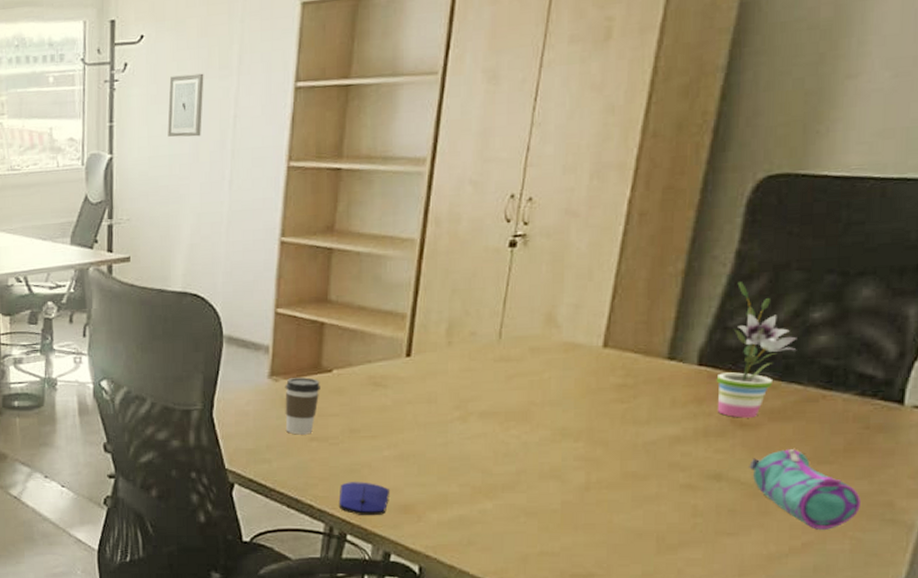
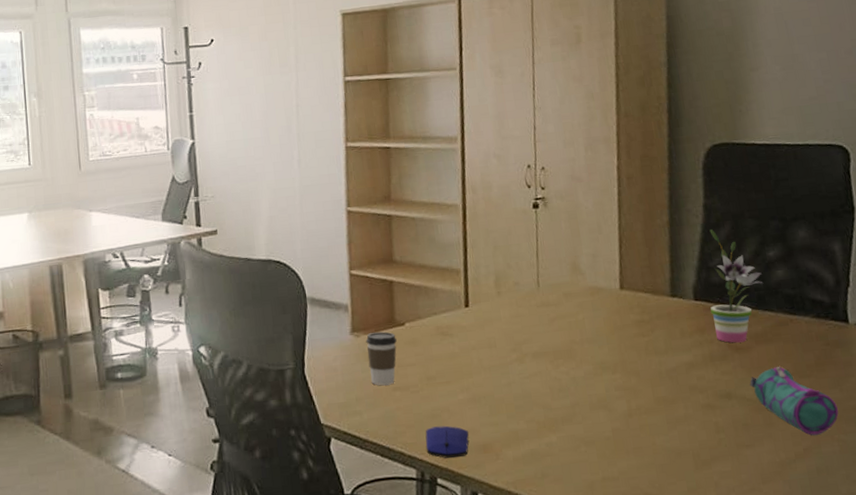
wall art: present [168,73,204,137] -> none [239,70,270,124]

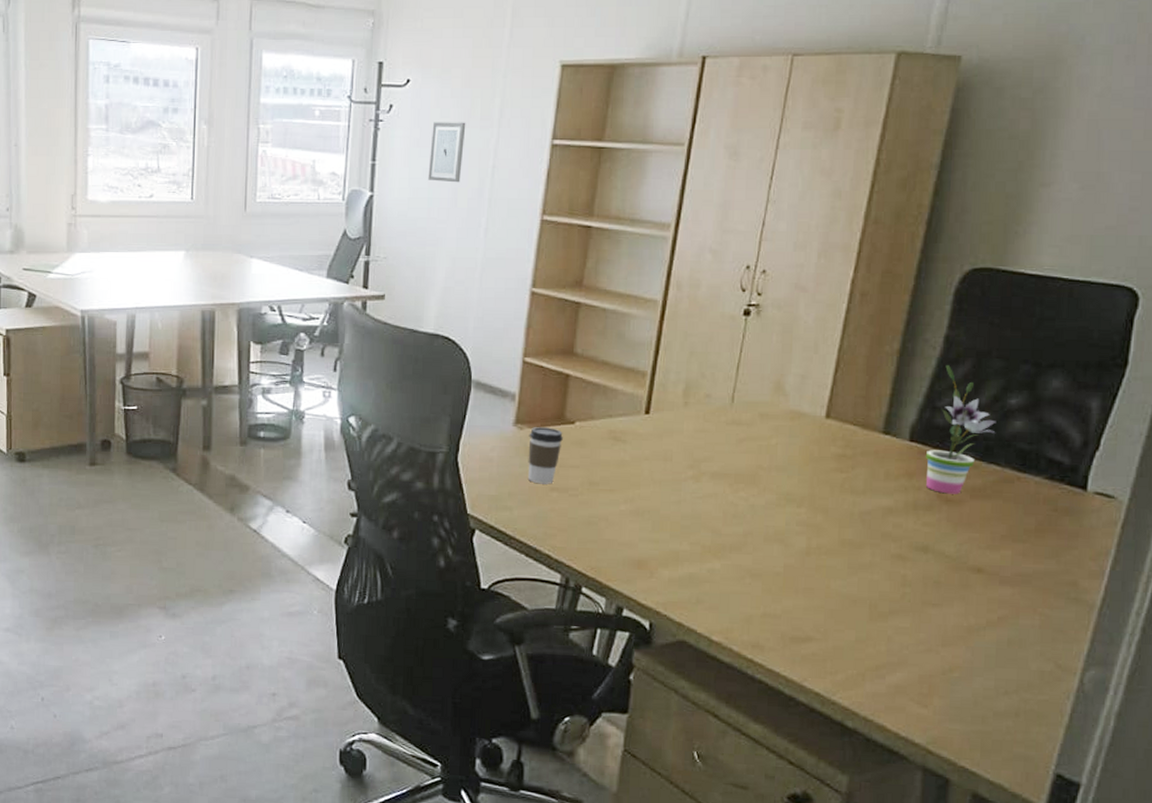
wall art: none [239,70,270,124] -> present [428,122,466,183]
computer mouse: present [425,425,469,458] -> none [575,534,625,570]
pencil case: present [750,367,839,436] -> none [953,526,1049,606]

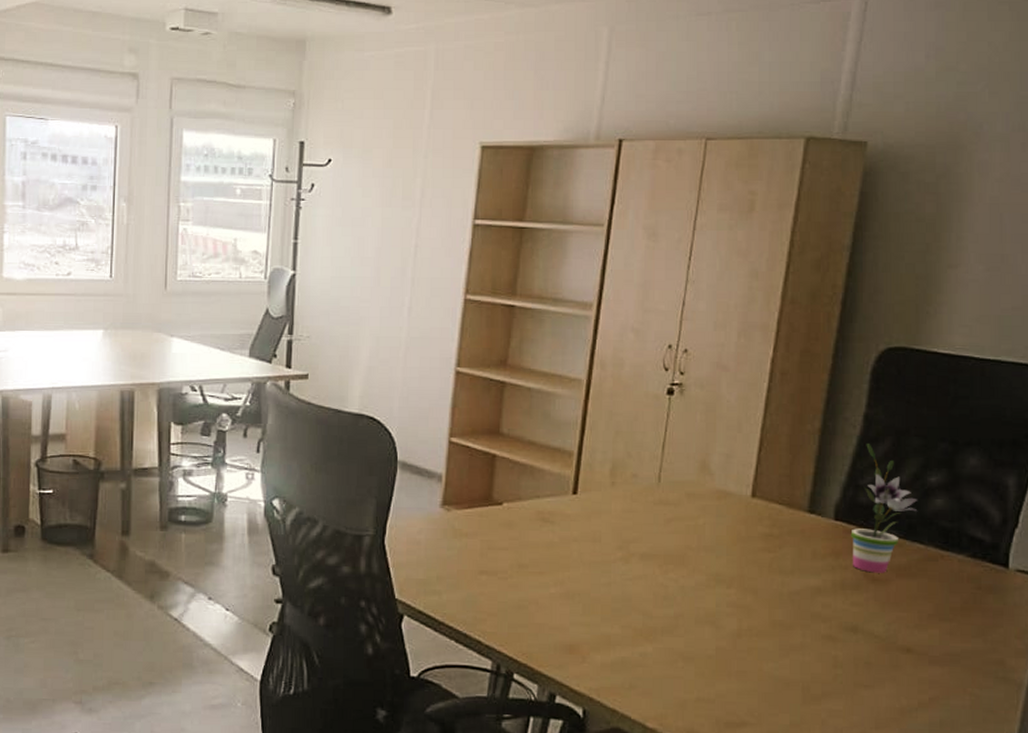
wall art: present [428,122,466,183] -> none [351,201,388,262]
coffee cup: present [527,427,563,484] -> none [456,509,491,567]

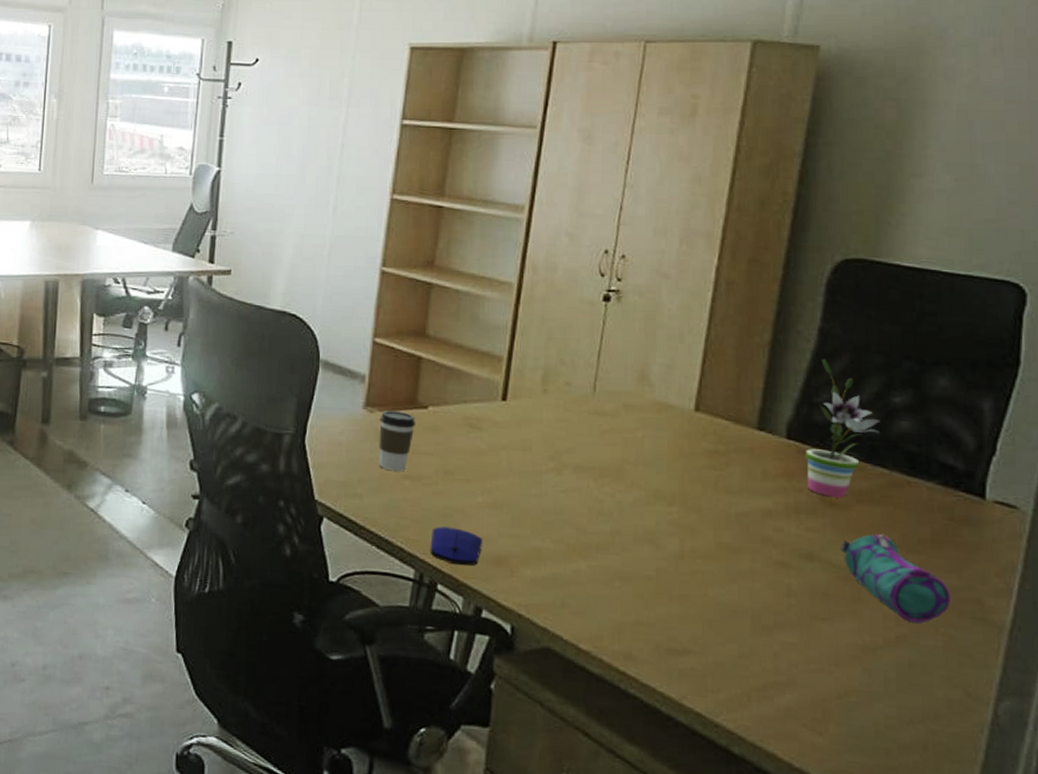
coffee cup: none [456,509,491,567] -> present [378,411,415,472]
computer mouse: none [506,618,556,655] -> present [430,526,483,566]
pencil case: none [881,605,977,686] -> present [840,534,950,624]

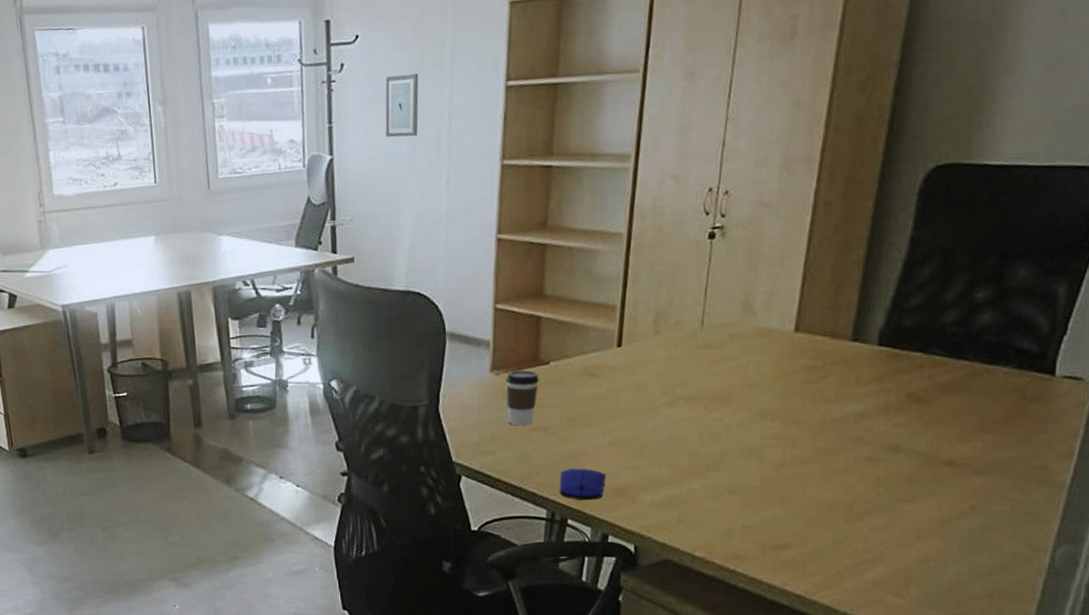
wall art: none [276,100,315,160] -> present [385,73,419,138]
potted plant: present [805,359,881,498] -> none [894,266,964,393]
pencil case: present [840,534,950,624] -> none [924,420,1019,494]

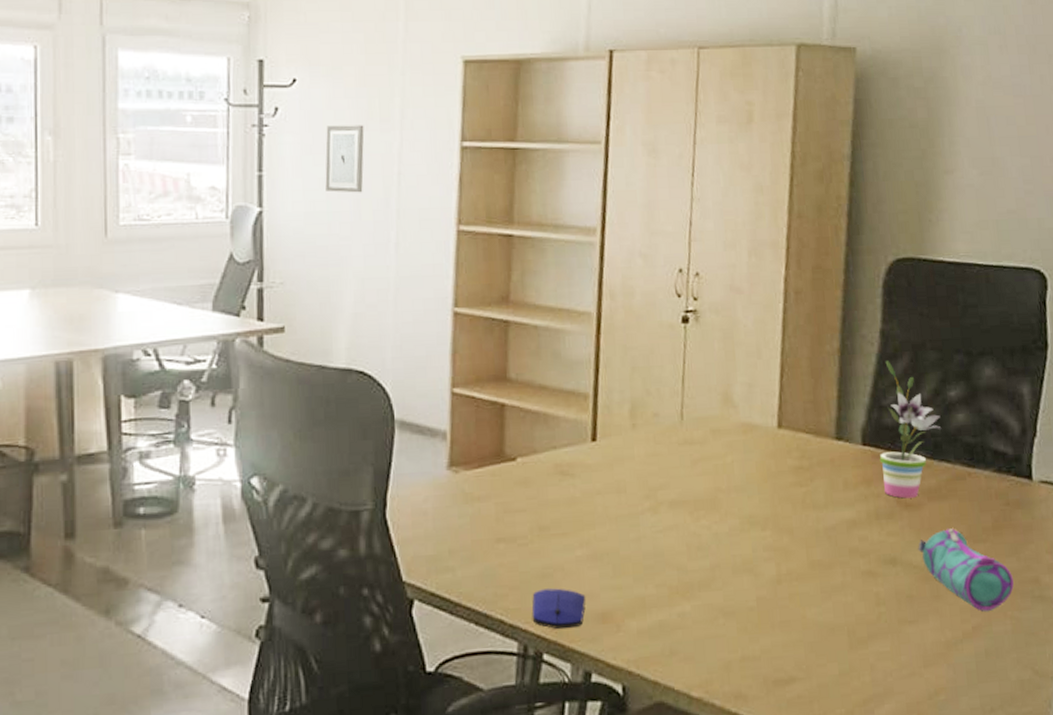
coffee cup: present [506,370,539,426] -> none [466,467,505,536]
potted plant: none [894,266,964,393] -> present [879,361,942,499]
pencil case: none [924,420,1019,494] -> present [918,528,1014,612]

